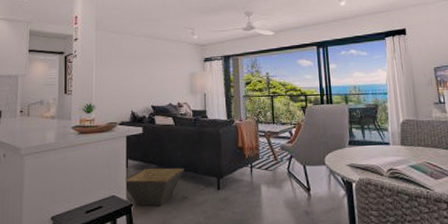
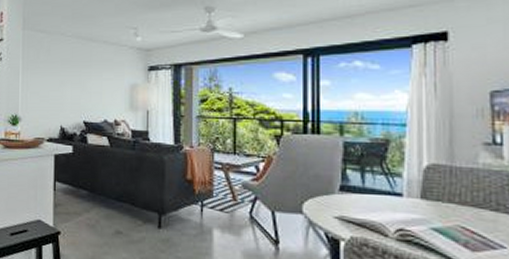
basket: present [126,167,184,206] -> none [52,193,119,237]

